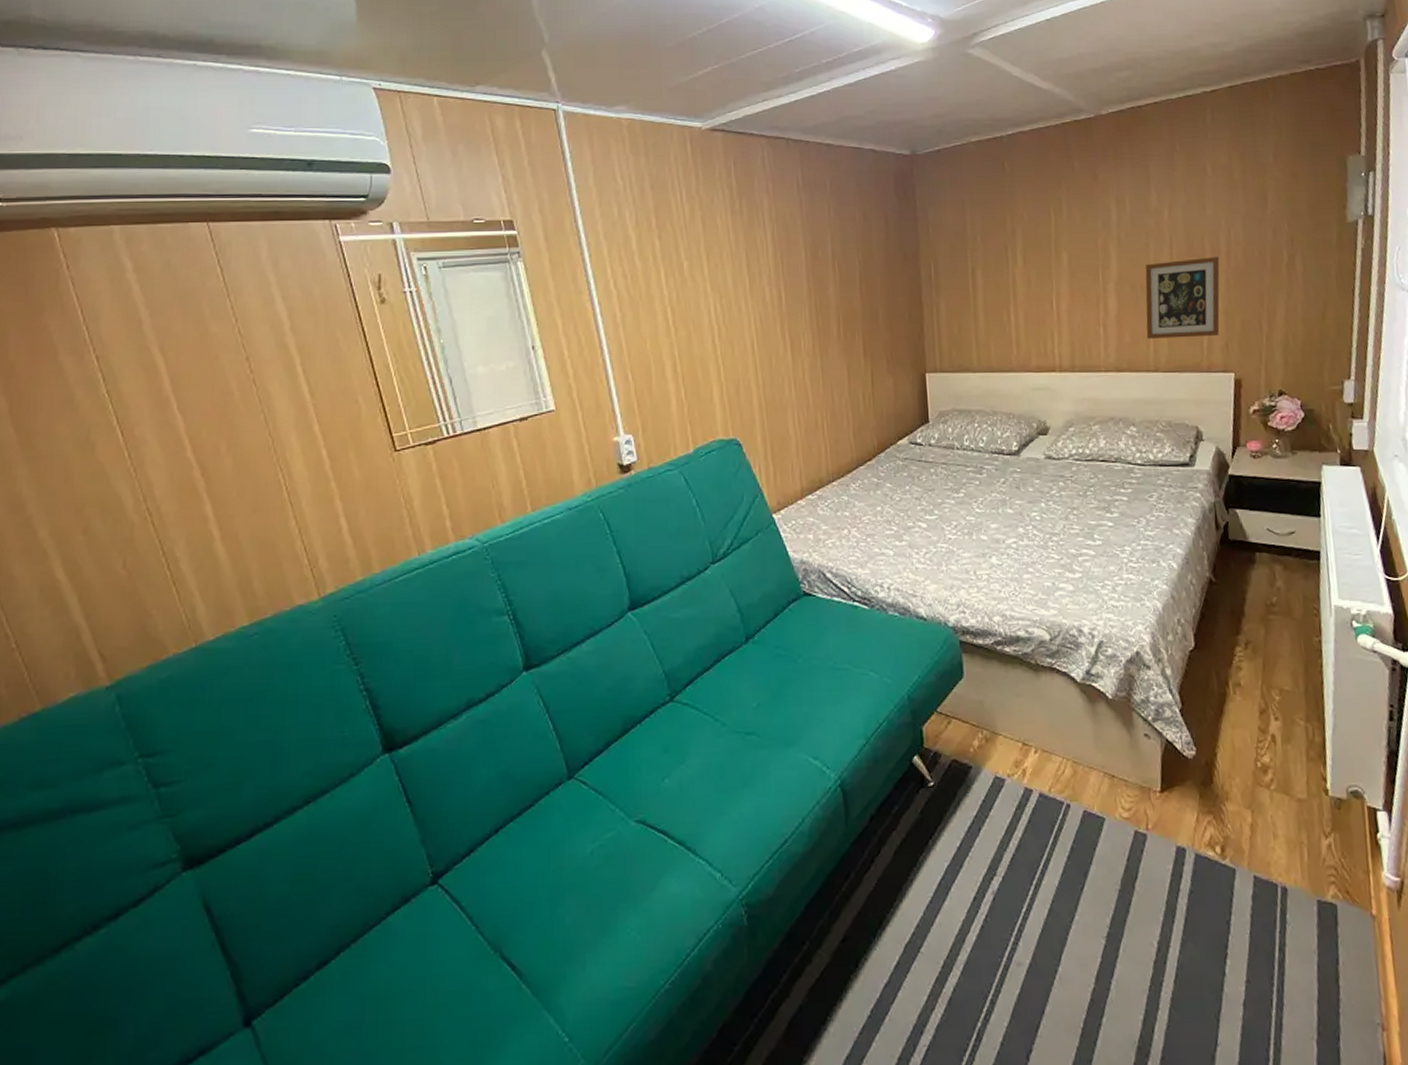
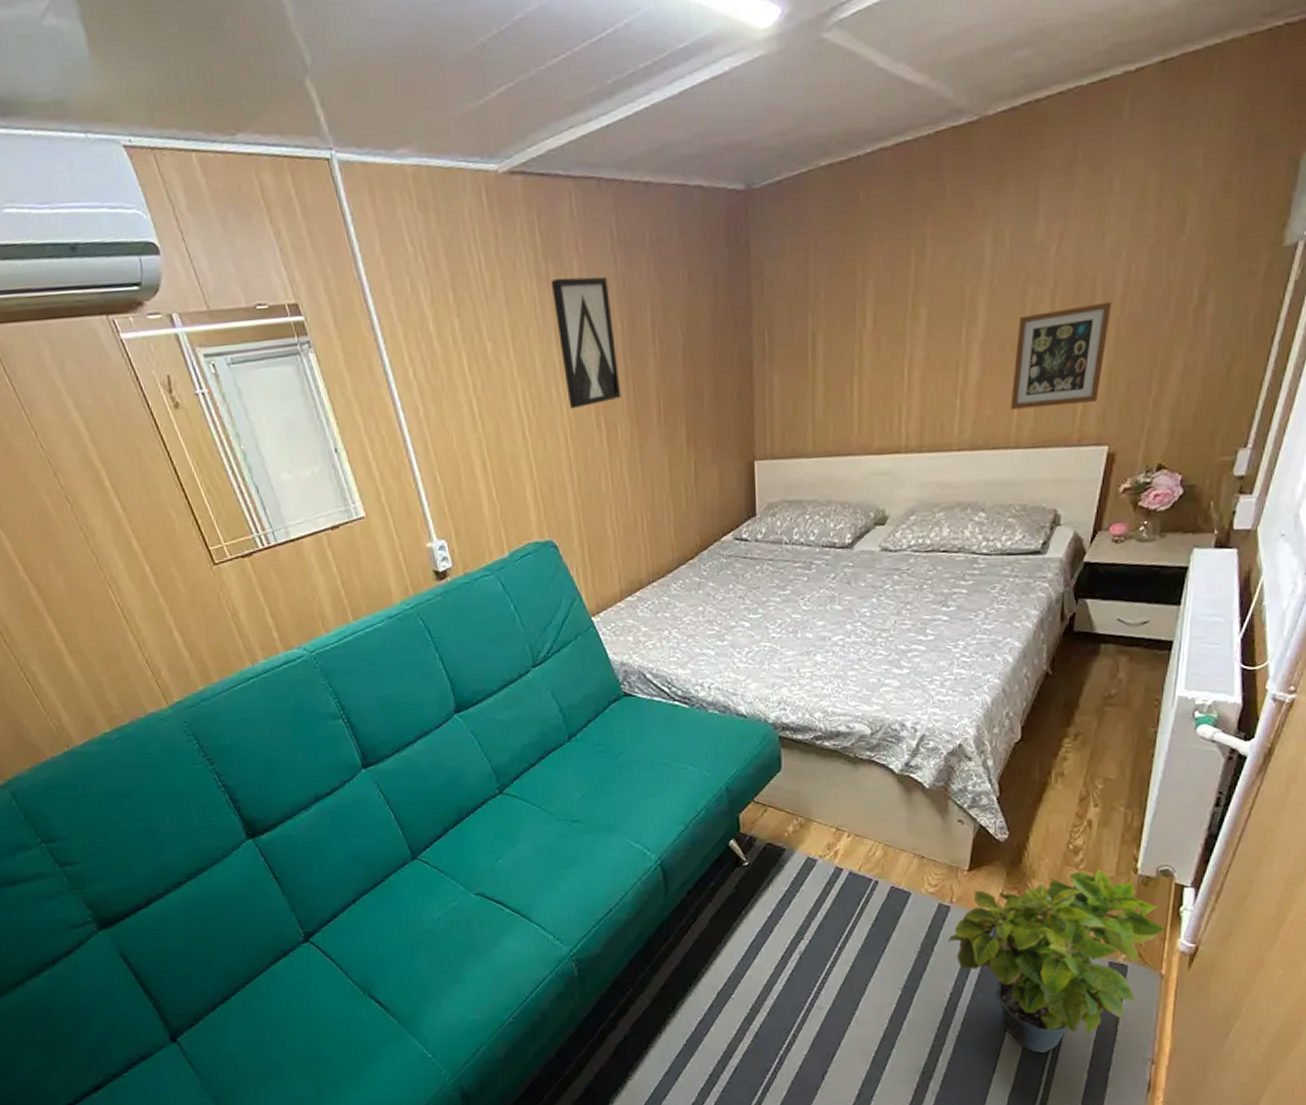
wall art: none [743,212,805,321] -> present [550,277,622,409]
potted plant: none [1148,790,1368,1020] -> present [948,869,1166,1054]

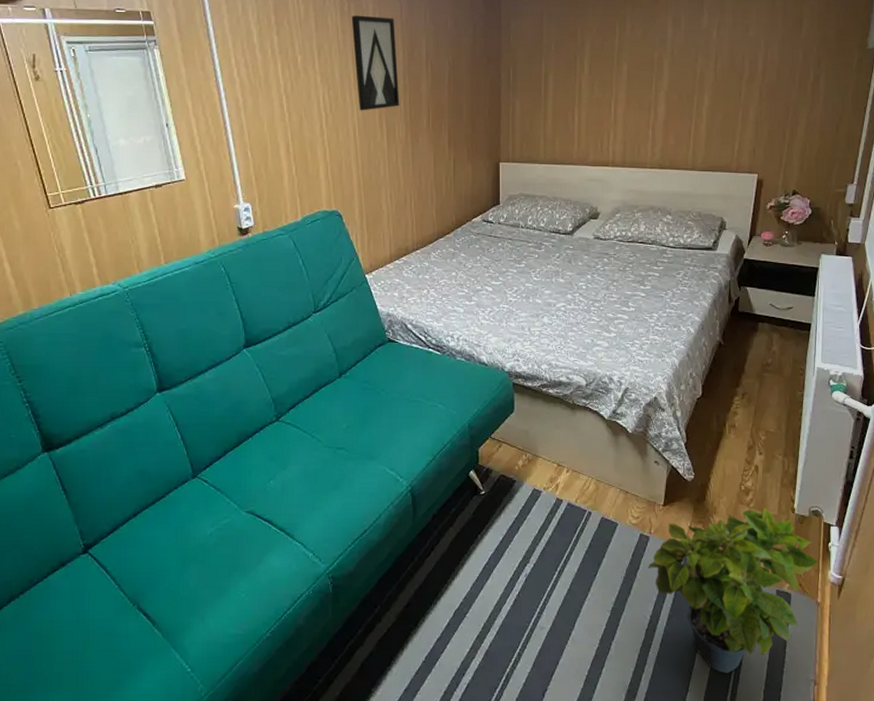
picture frame: present [1010,302,1112,410] -> none [688,73,756,143]

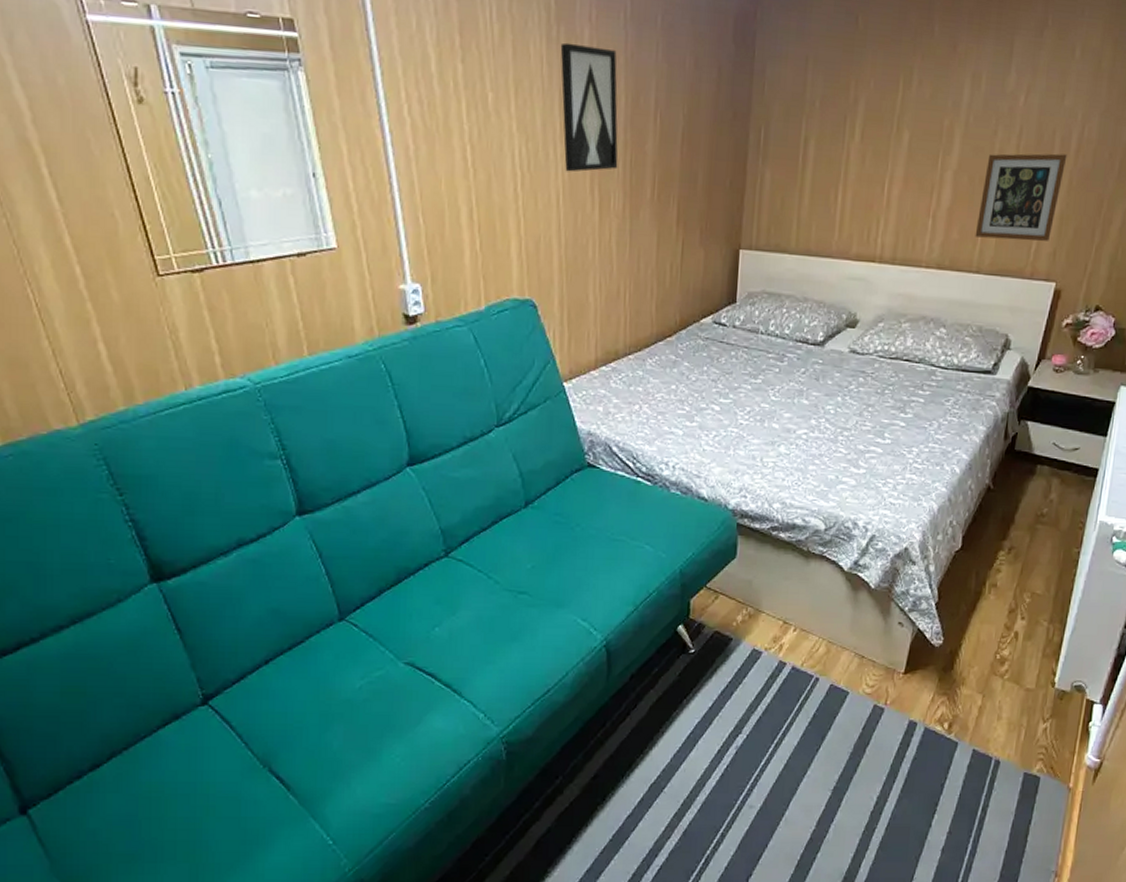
potted plant: present [648,508,819,674] -> none [879,681,1076,863]
picture frame: none [688,73,756,143] -> present [975,153,1068,241]

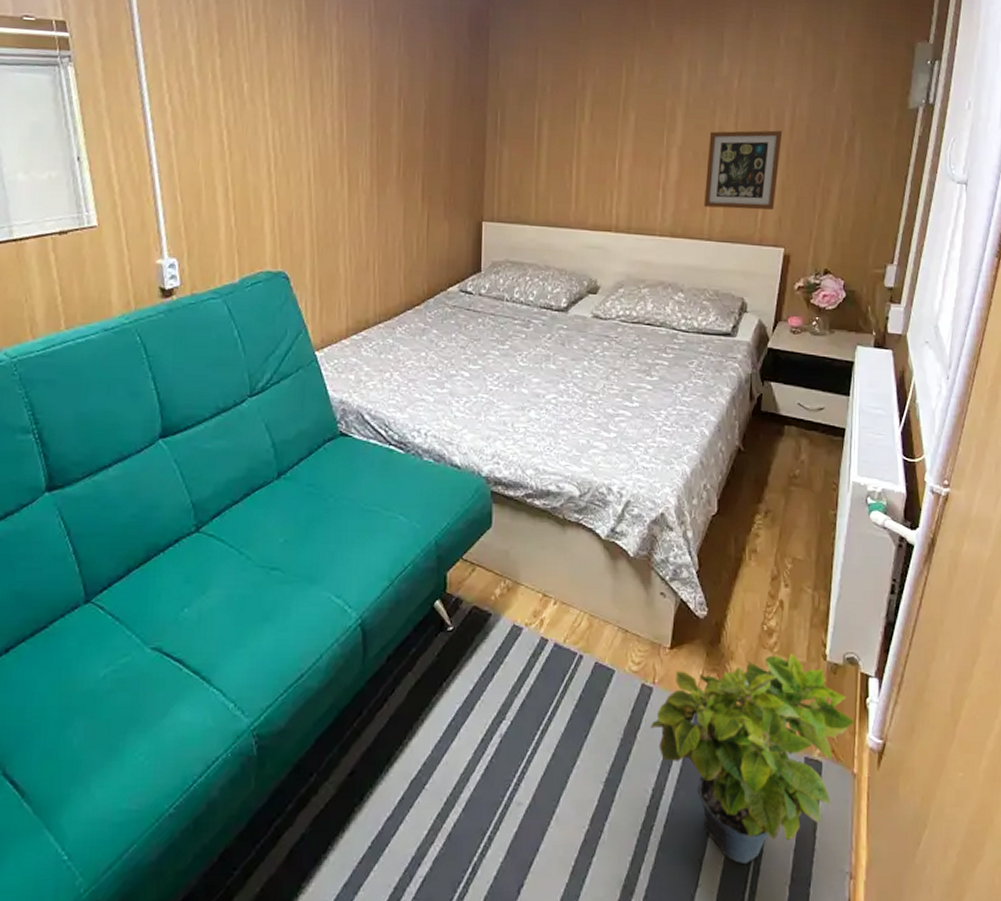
wall art: present [560,42,618,172] -> none [310,38,366,153]
potted plant: none [879,681,1076,863] -> present [650,654,855,865]

